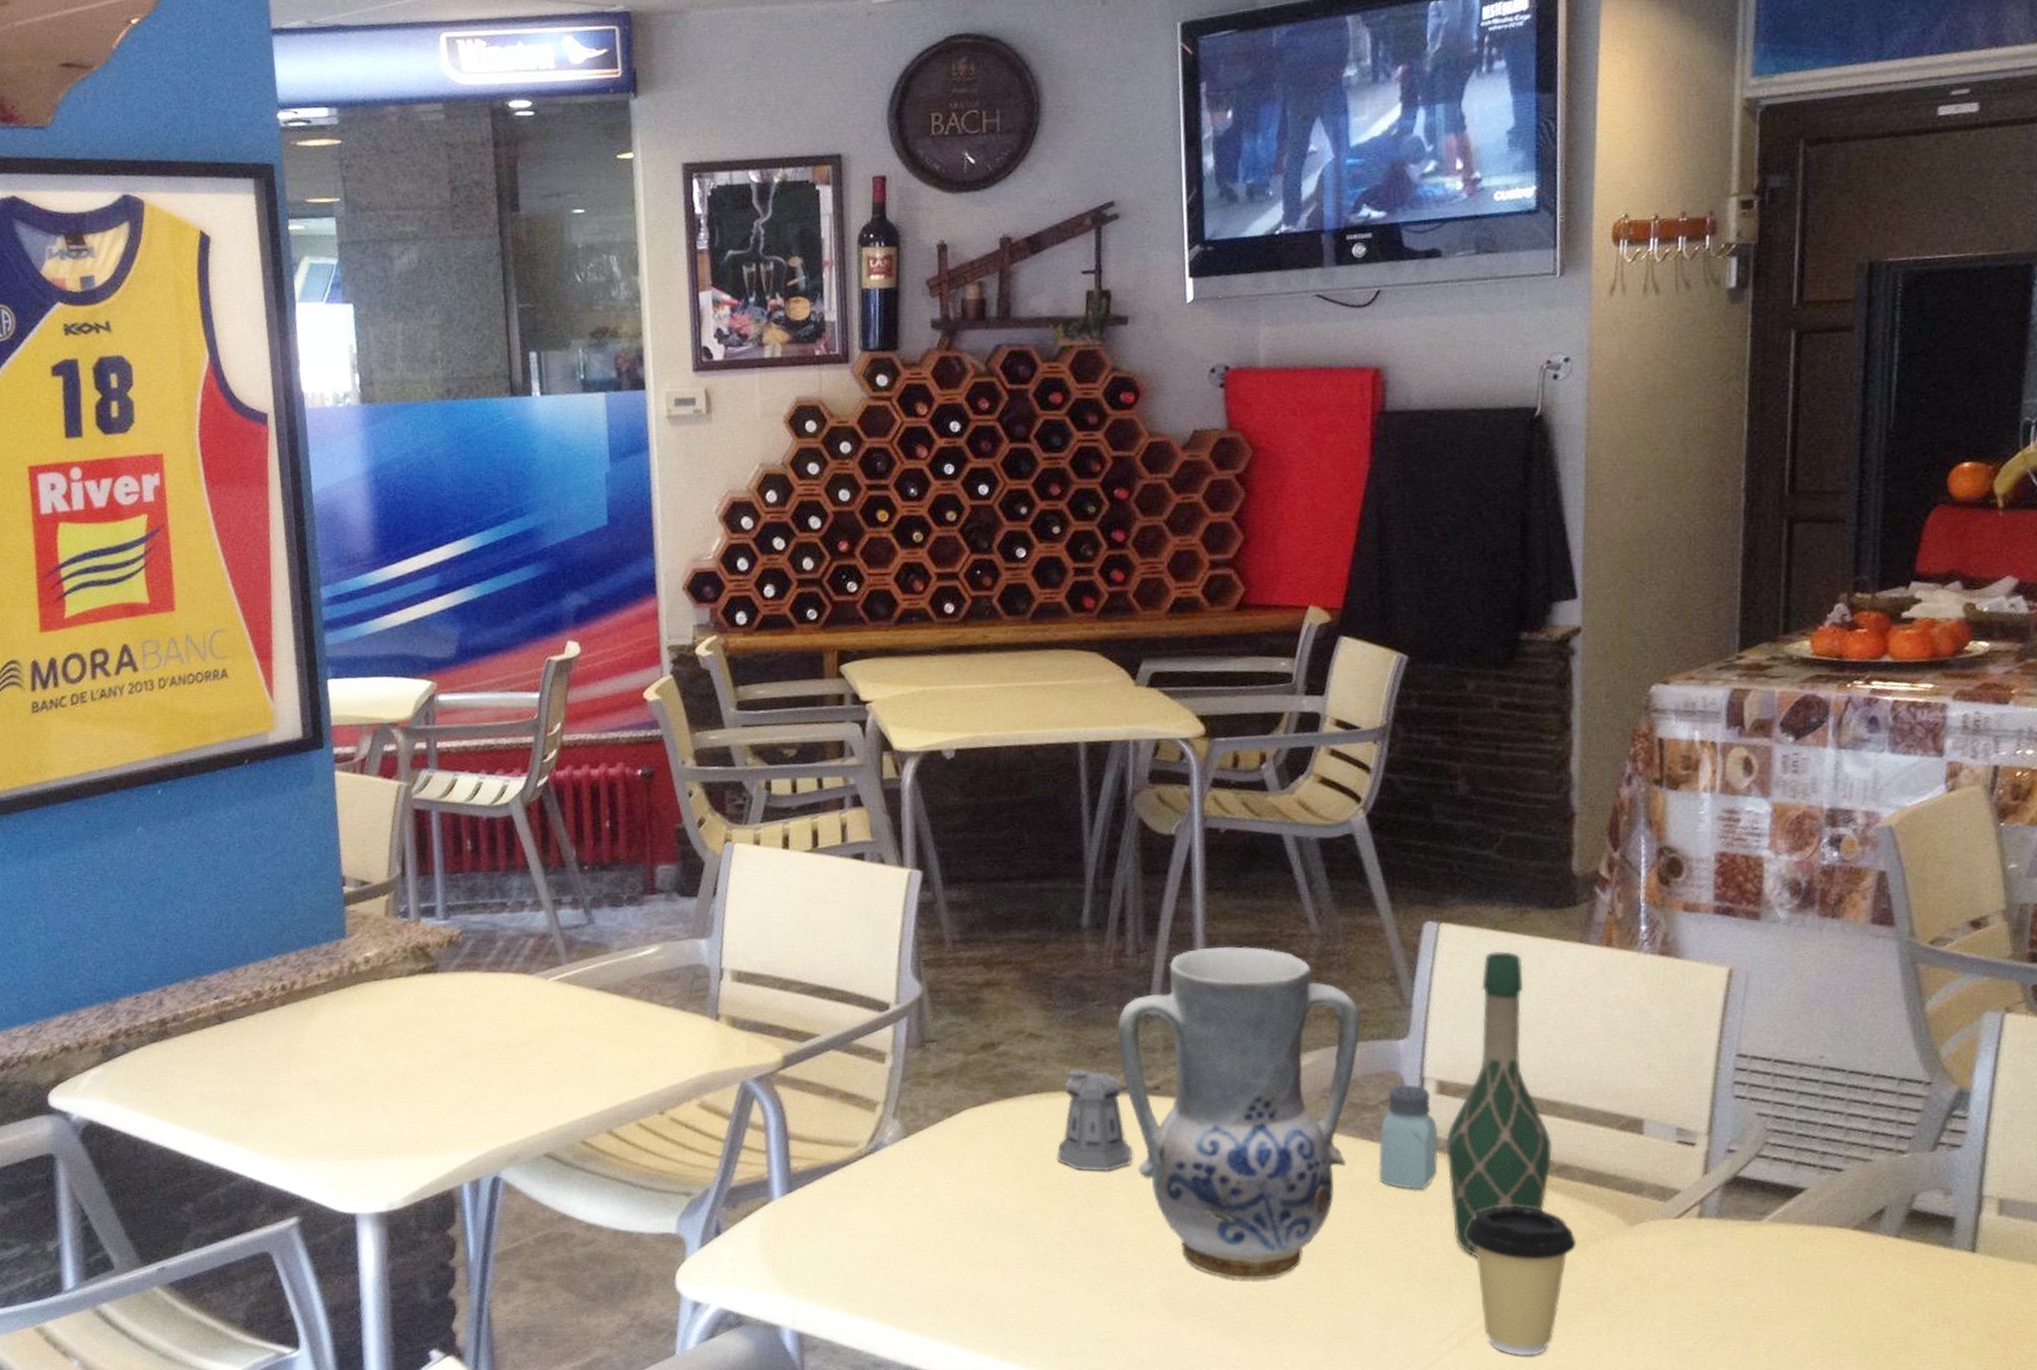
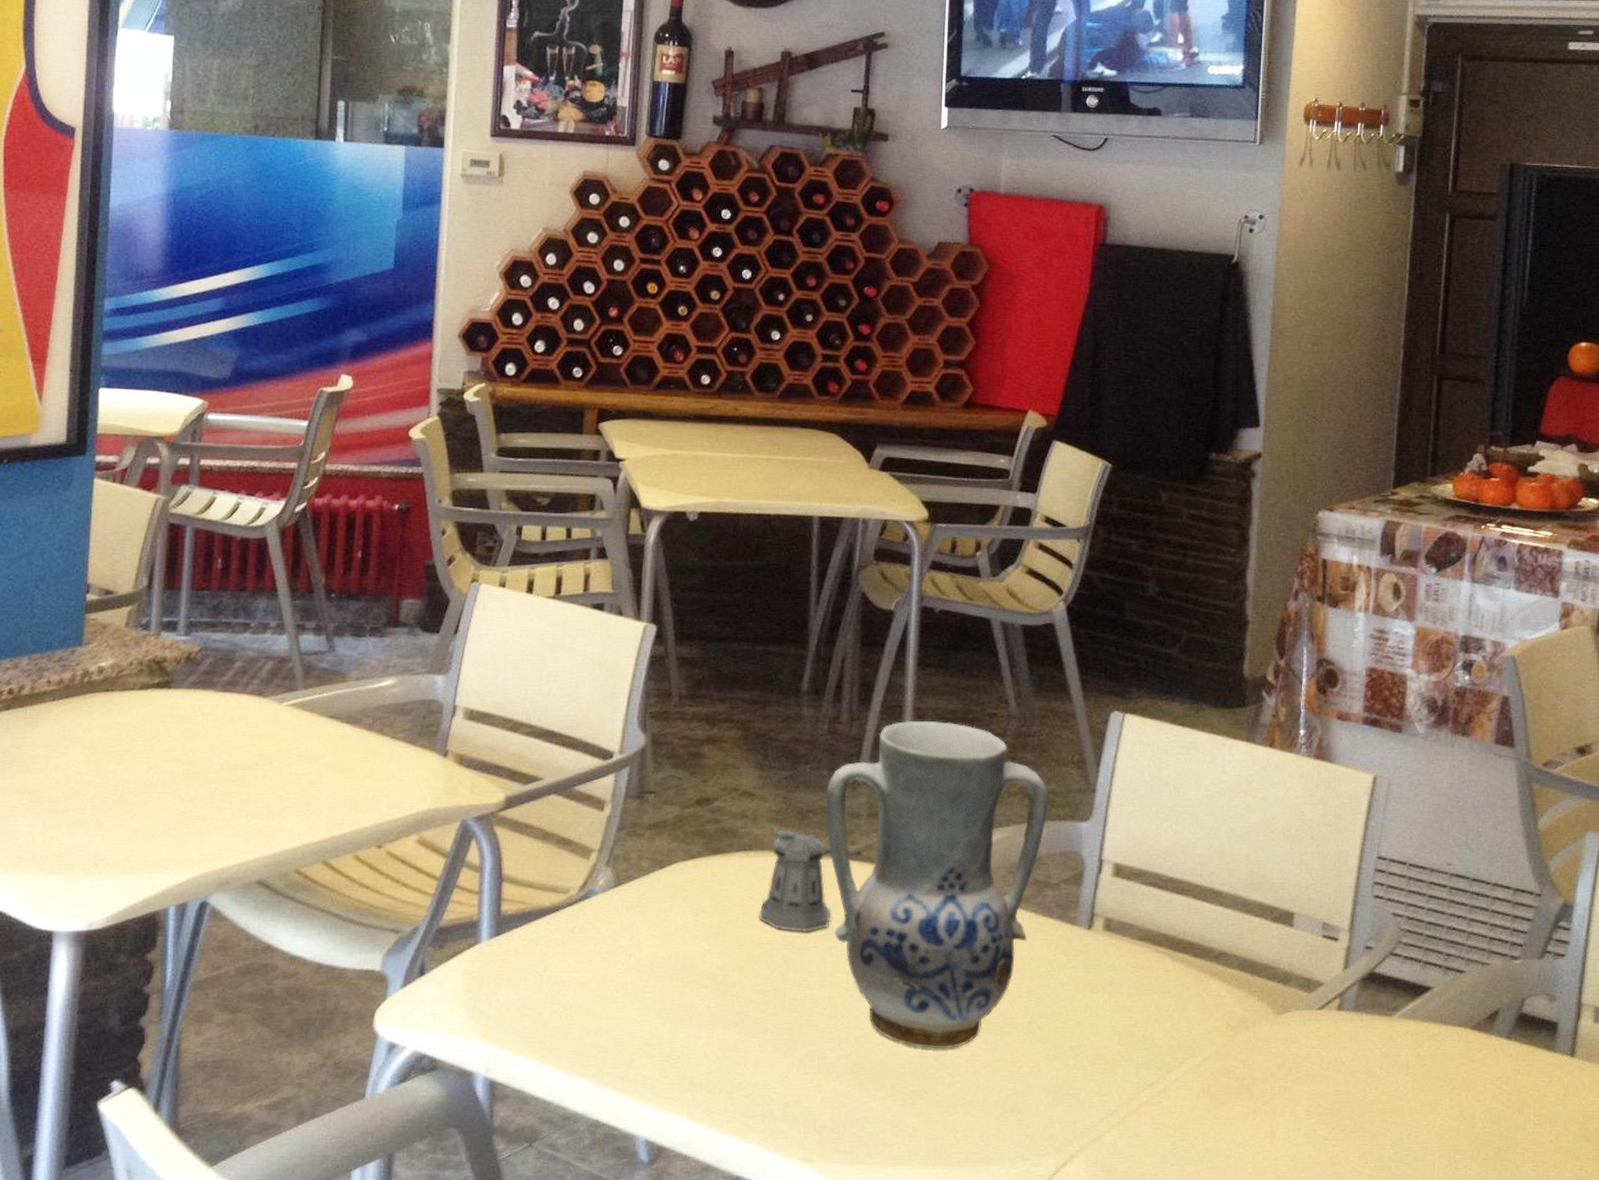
saltshaker: present [1378,1084,1439,1191] -> none [1056,865,1112,969]
wine bottle: present [1445,950,1553,1257] -> none [1118,743,1213,1037]
coffee cup: present [1466,1206,1576,1356] -> none [1132,989,1229,1138]

